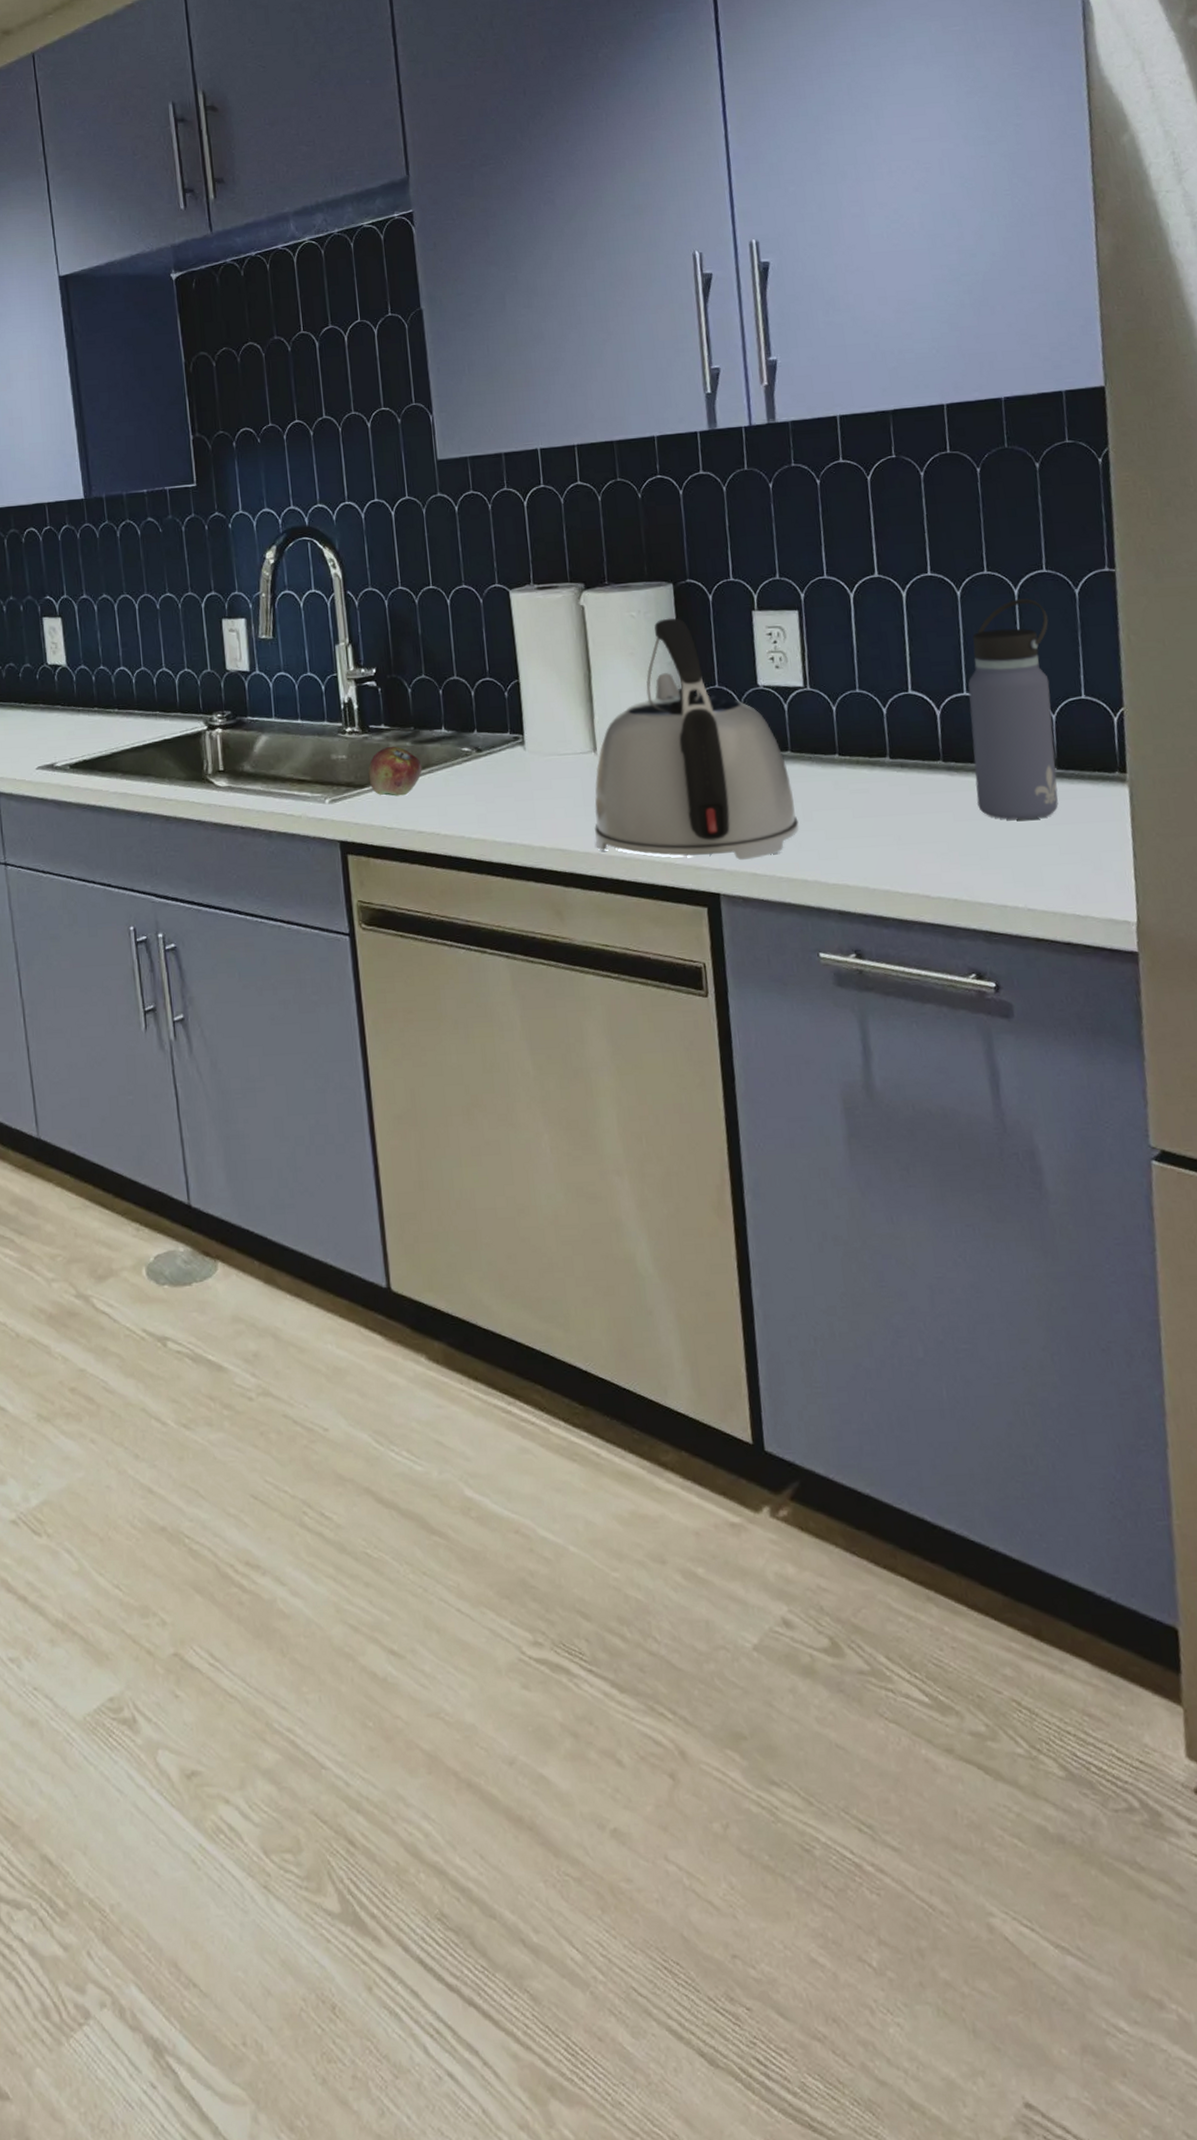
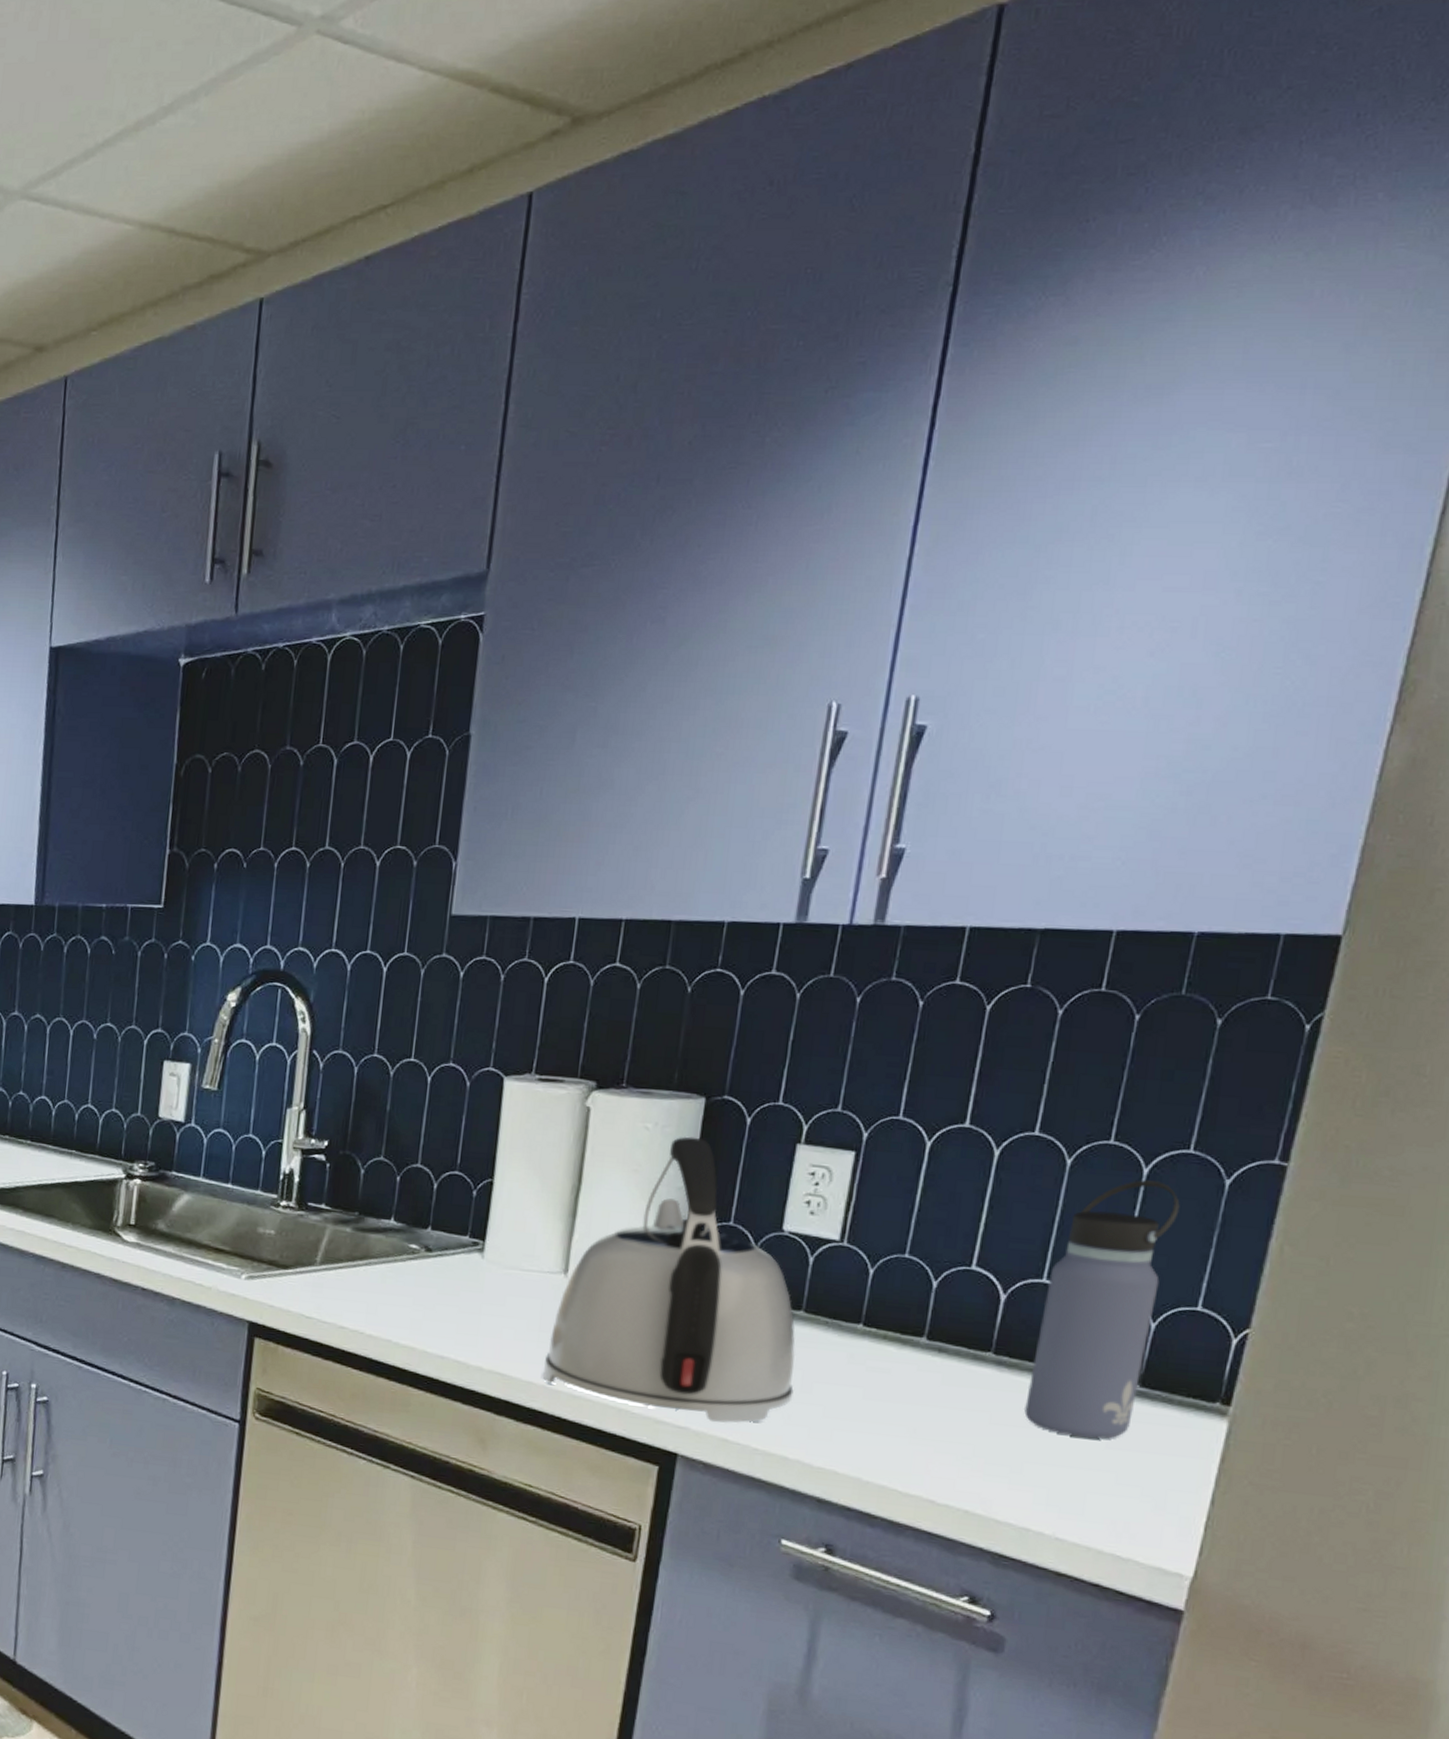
fruit: present [368,746,422,796] -> none [295,1229,359,1286]

